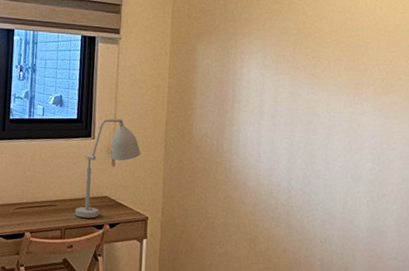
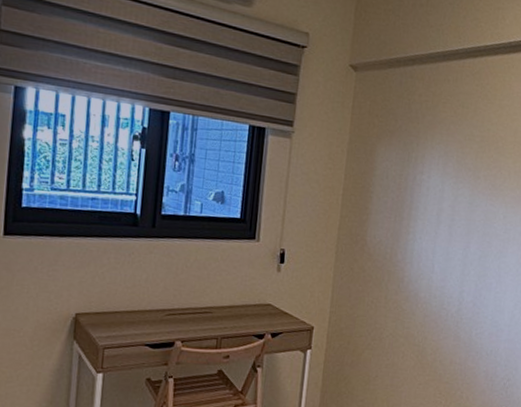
desk lamp: present [75,118,141,218] -> none [233,220,310,327]

